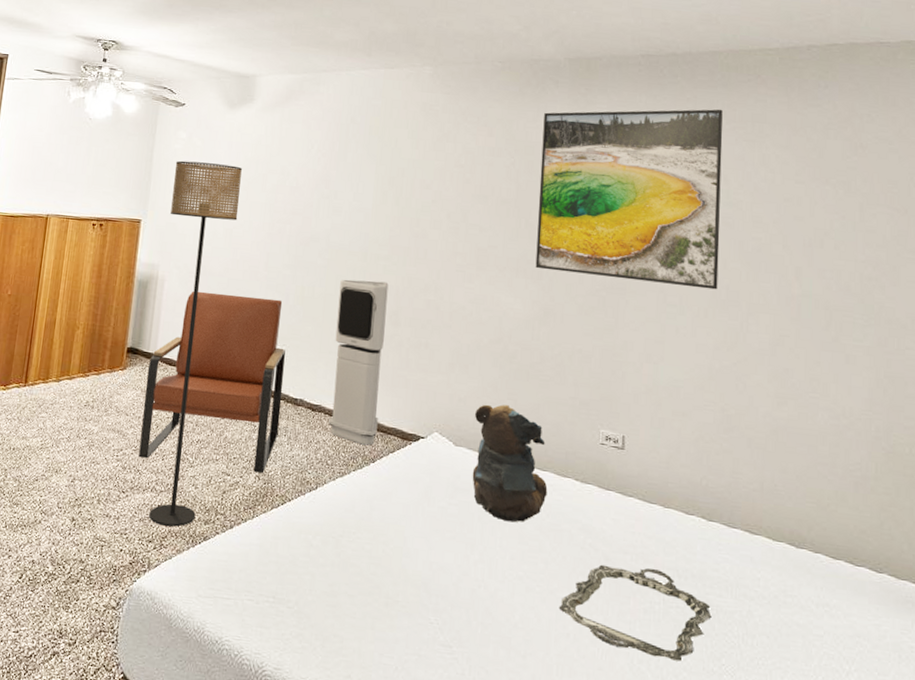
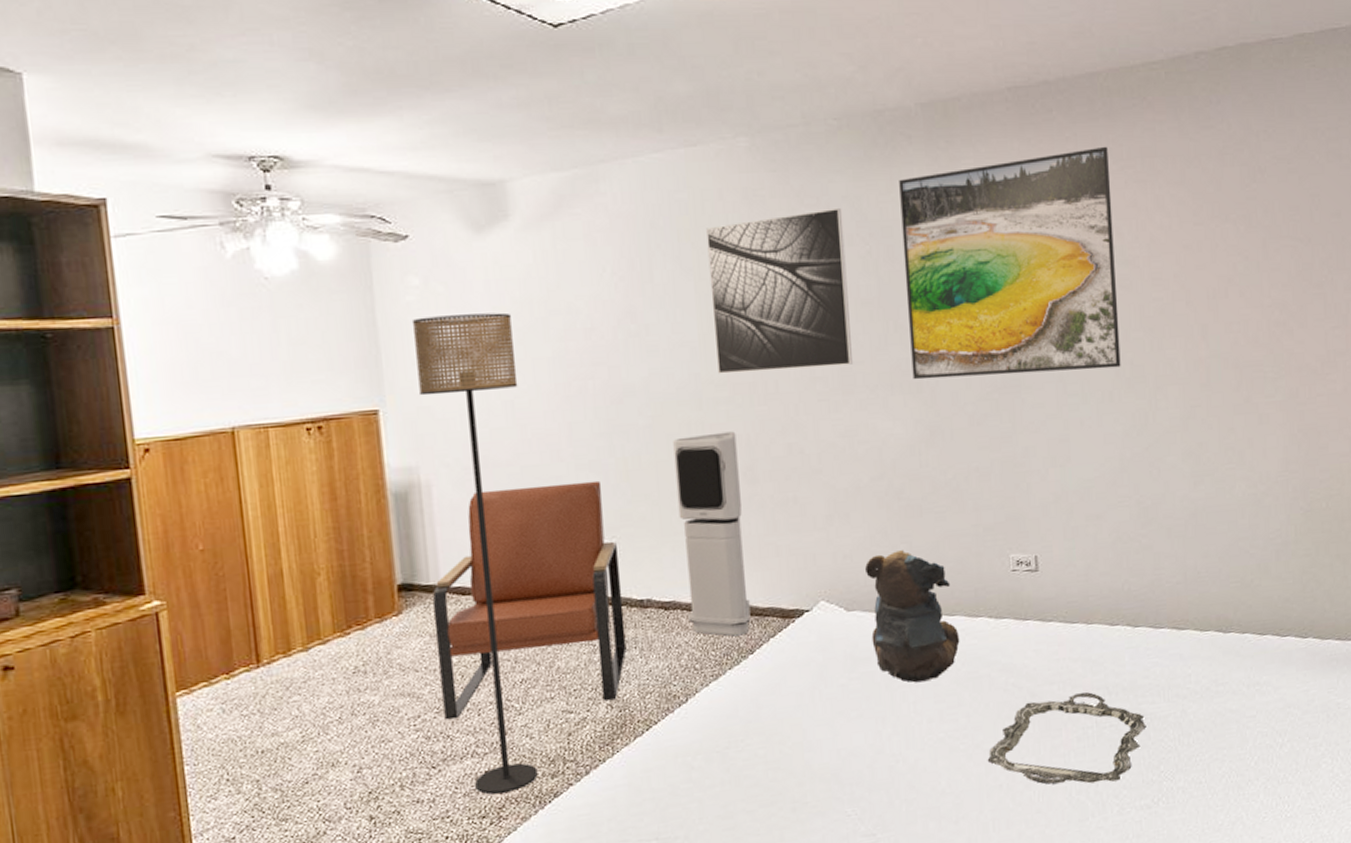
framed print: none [383,127,496,247] -> present [706,209,854,374]

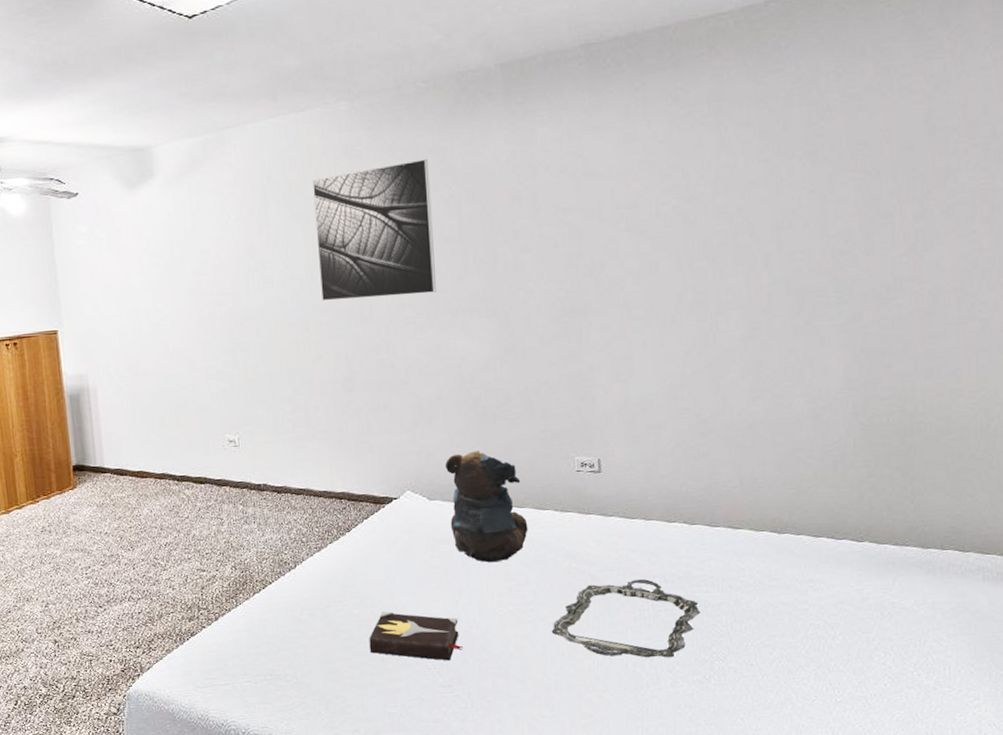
floor lamp: present [411,312,538,795] -> none [81,253,179,630]
armchair: present [432,480,627,720] -> none [98,387,247,571]
air purifier: present [673,431,751,637] -> none [285,349,348,517]
hardback book: none [777,749,889,805] -> present [369,611,464,661]
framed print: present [899,146,1121,380] -> none [479,93,684,306]

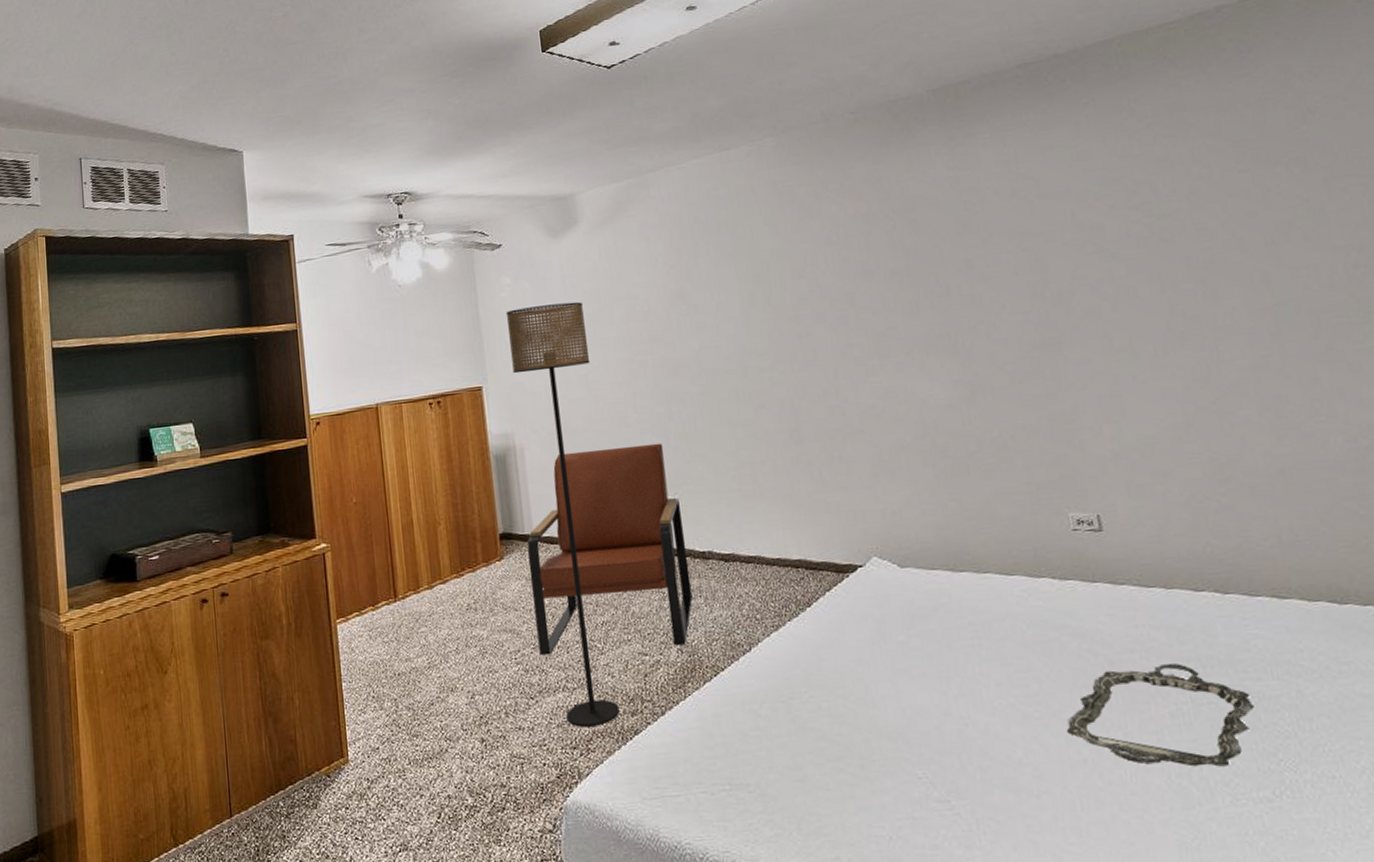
floor lamp: none [81,253,179,630] -> present [505,301,620,727]
armchair: none [98,387,247,571] -> present [527,442,693,656]
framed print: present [312,159,437,301] -> none [742,190,887,345]
hardback book: present [369,611,464,661] -> none [843,705,960,768]
teddy bear: present [444,451,528,563] -> none [914,508,1023,643]

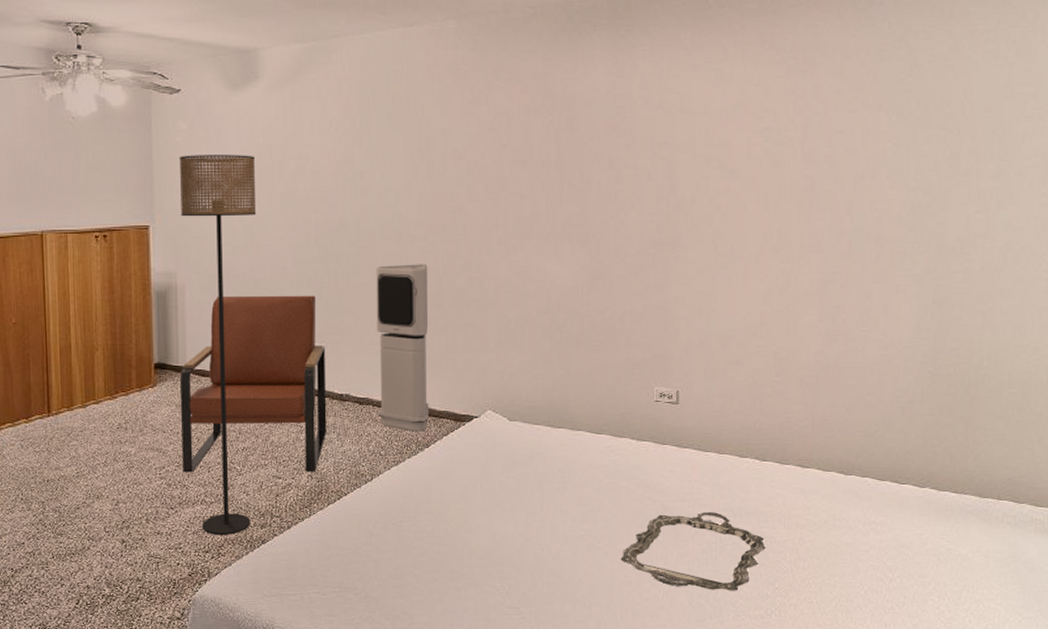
air purifier: none [724,396,806,589] -> present [376,264,429,432]

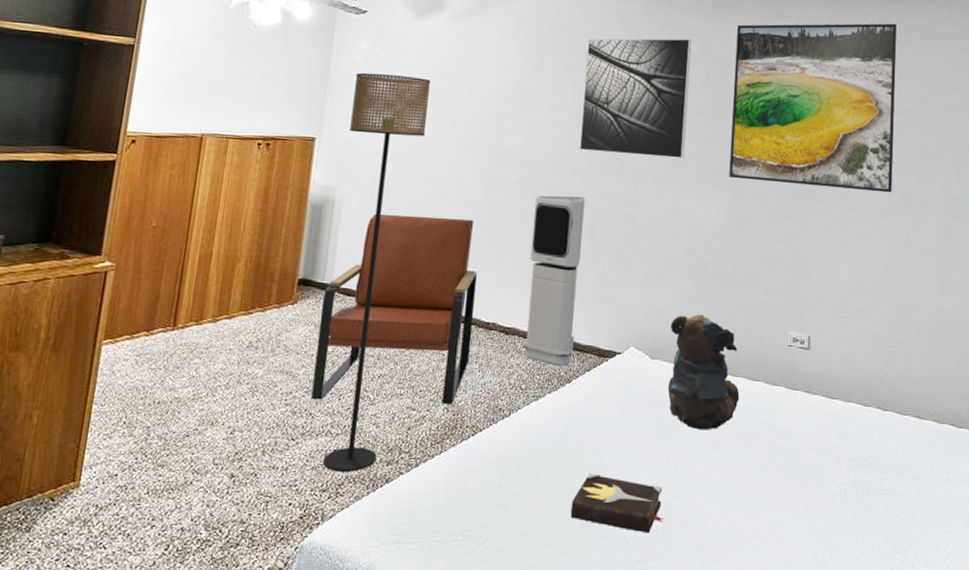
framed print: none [416,84,531,216] -> present [580,38,692,159]
hardback book: none [440,530,534,583] -> present [570,473,664,533]
teddy bear: none [527,375,604,487] -> present [667,314,740,430]
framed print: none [581,39,773,234] -> present [729,23,897,193]
serving tray: present [620,512,766,591] -> none [749,462,886,547]

